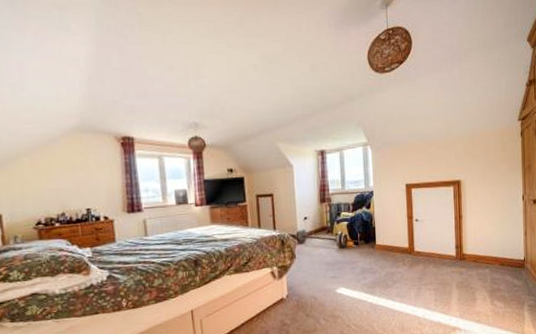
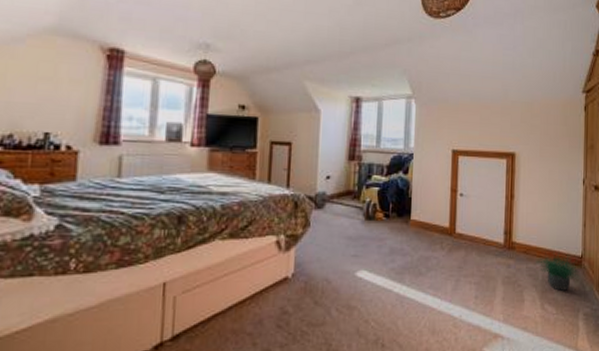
potted plant: none [485,257,523,289] -> present [536,250,580,291]

